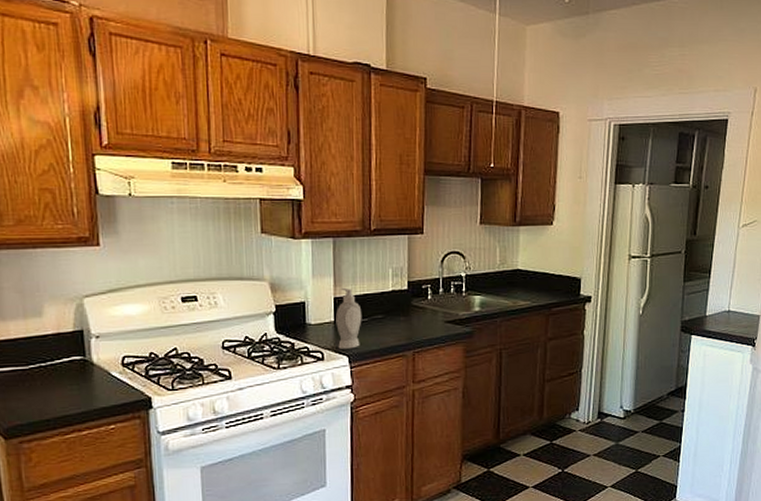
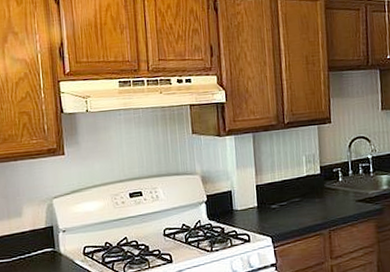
soap bottle: present [335,287,362,349] -> none [258,175,282,231]

